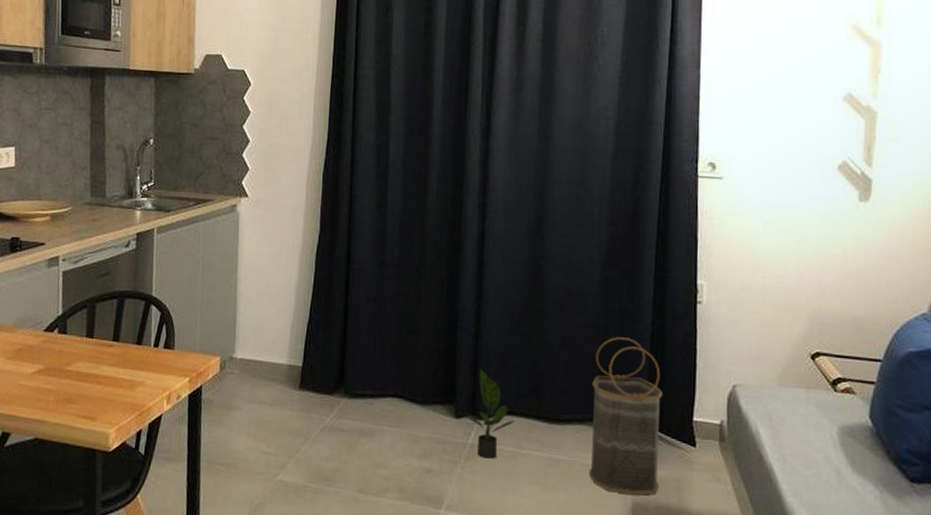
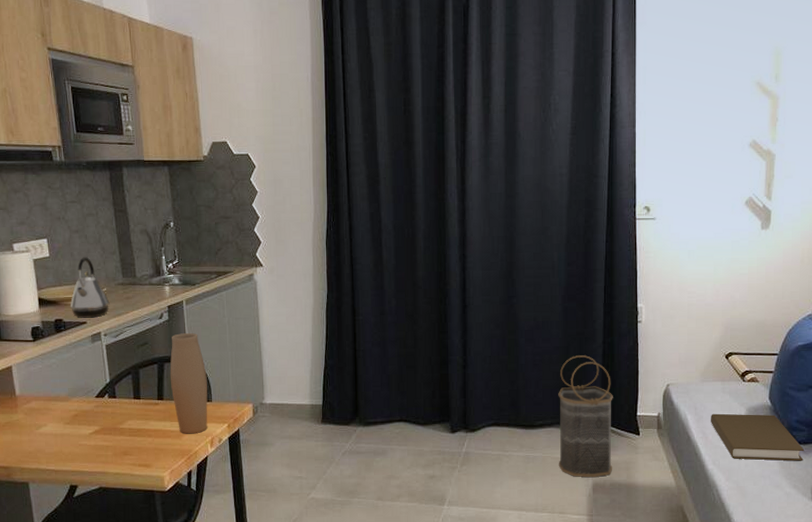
kettle: none [29,170,73,239] -> present [70,257,110,318]
vase: none [129,266,172,386] -> present [170,333,208,434]
potted plant: present [467,369,515,459] -> none [461,392,499,462]
book: none [791,429,919,506] -> present [711,413,805,461]

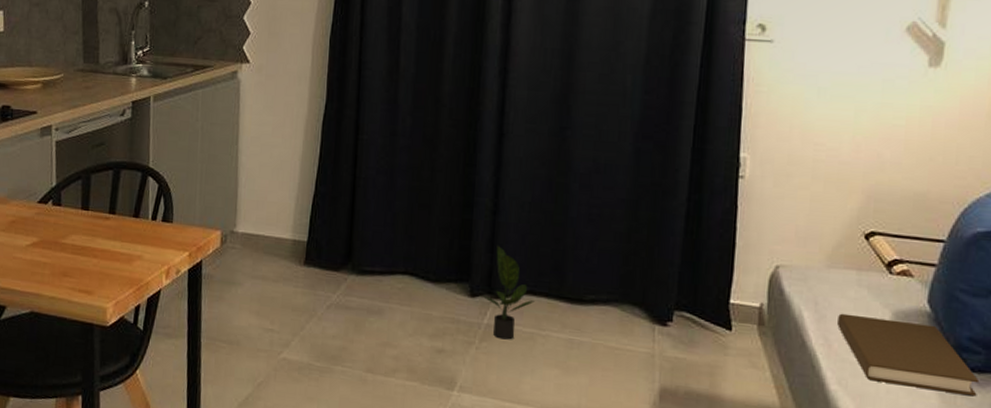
kettle: present [70,257,110,318] -> none [20,35,66,108]
vase: present [170,333,208,434] -> none [125,135,170,260]
potted plant: none [461,392,499,462] -> present [483,246,535,340]
basket: present [558,355,613,478] -> none [613,213,697,381]

